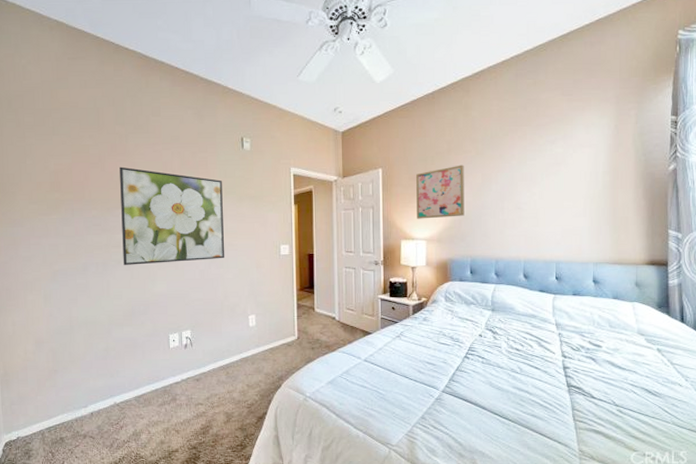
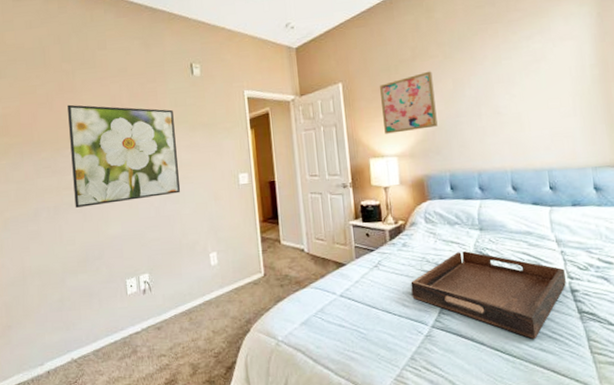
serving tray: none [427,328,560,407] -> present [411,251,566,340]

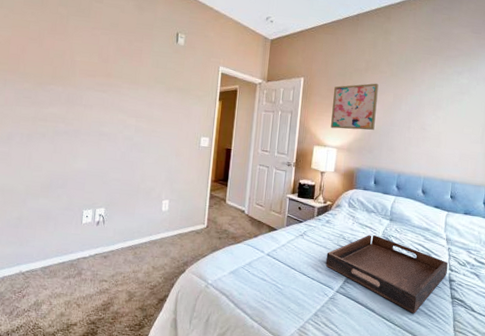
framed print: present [67,104,181,208] -> none [48,45,154,144]

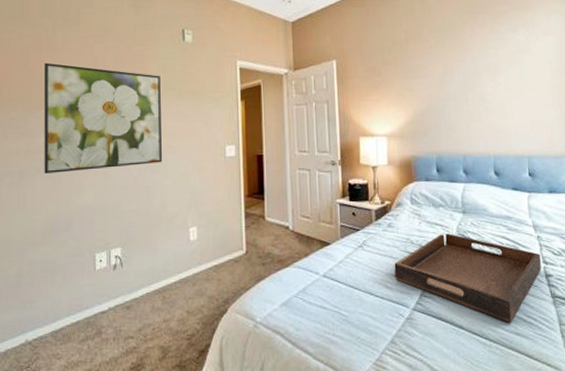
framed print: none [48,45,154,144] -> present [44,62,163,173]
wall art: present [331,83,379,130] -> none [373,54,427,114]

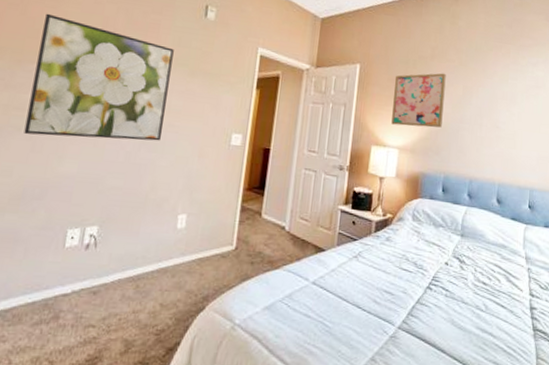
wall art: none [373,54,427,114] -> present [391,73,446,128]
serving tray: present [394,234,541,324] -> none [385,254,528,352]

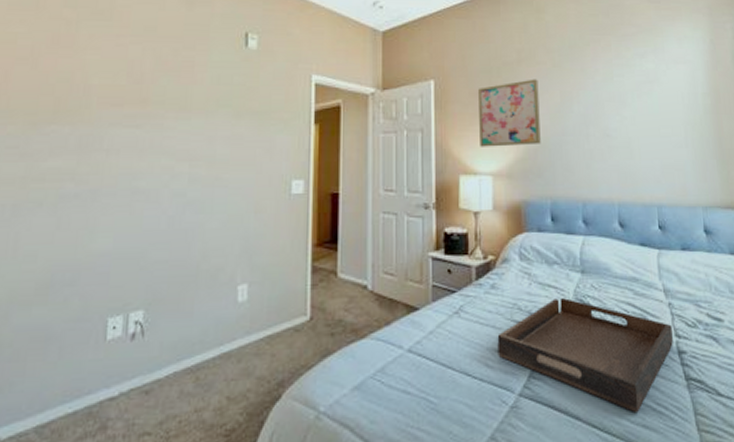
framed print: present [24,13,174,141] -> none [46,64,213,208]
serving tray: none [385,254,528,352] -> present [497,298,673,414]

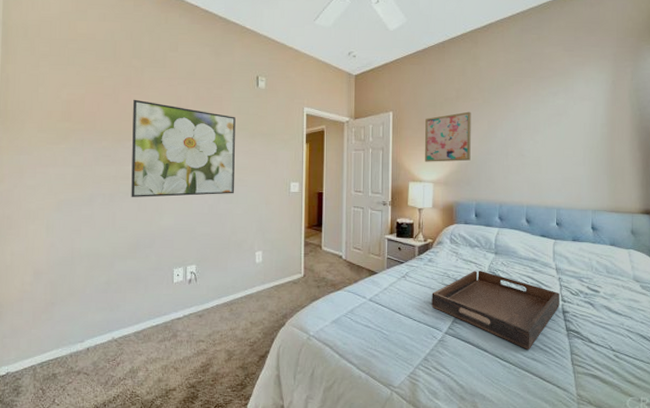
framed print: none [46,64,213,208] -> present [131,99,236,197]

